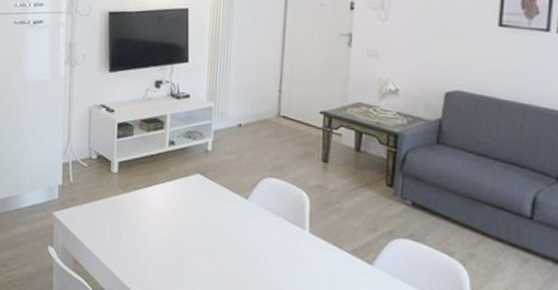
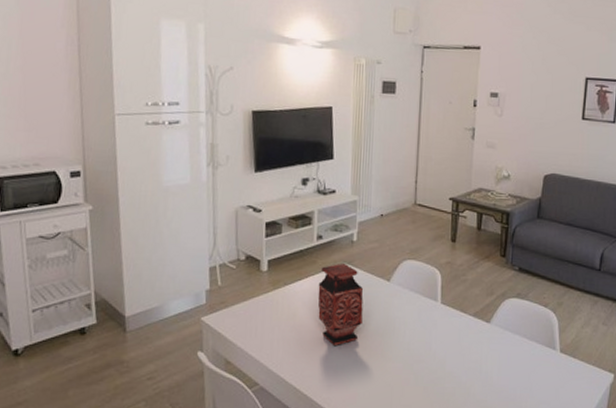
vase: none [167,172,218,263] -> present [317,262,364,345]

